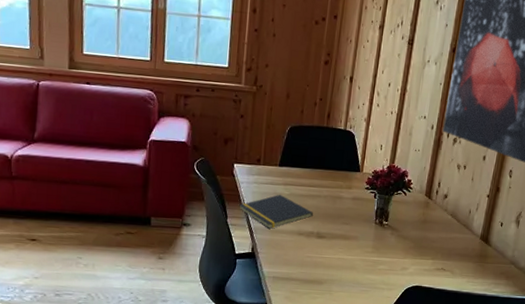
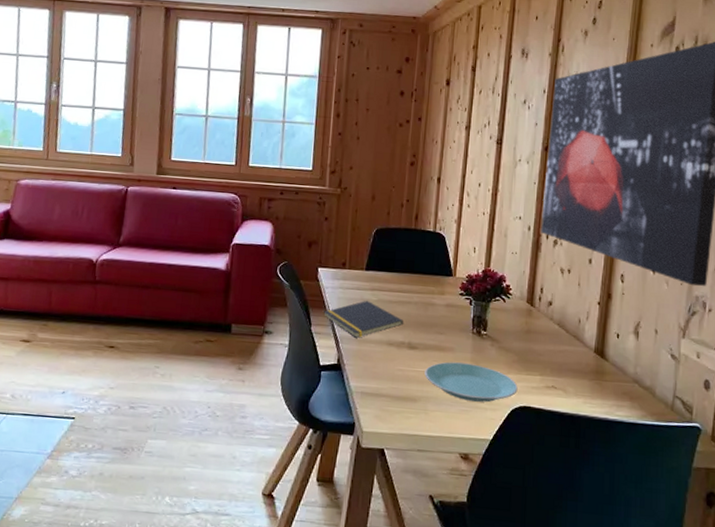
plate: none [331,249,412,283] -> present [424,362,518,403]

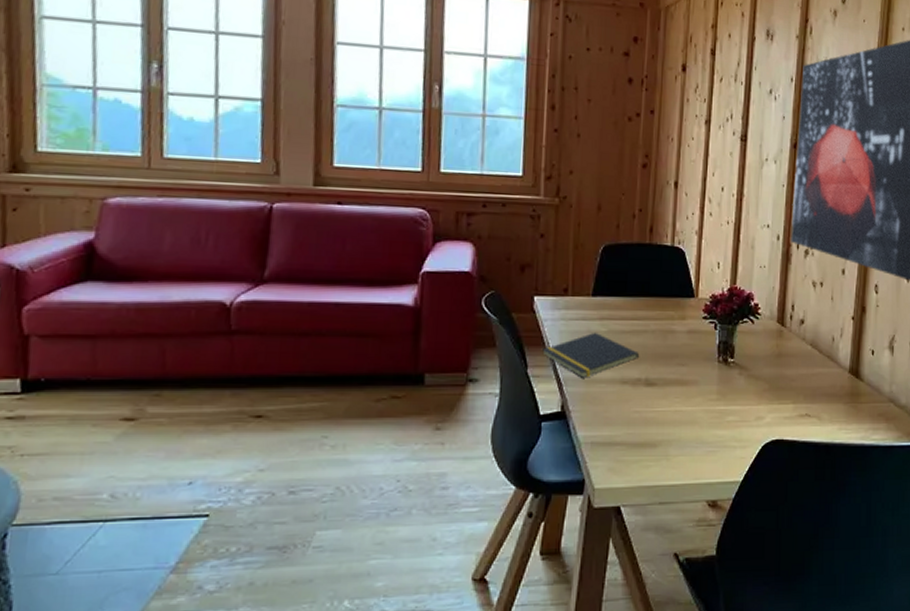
plate: present [424,362,518,403] -> none [665,397,769,440]

